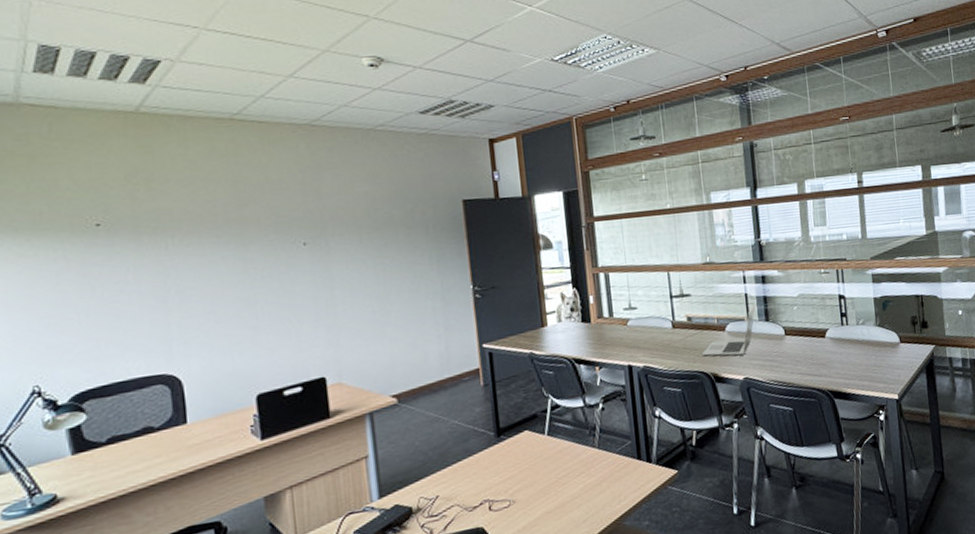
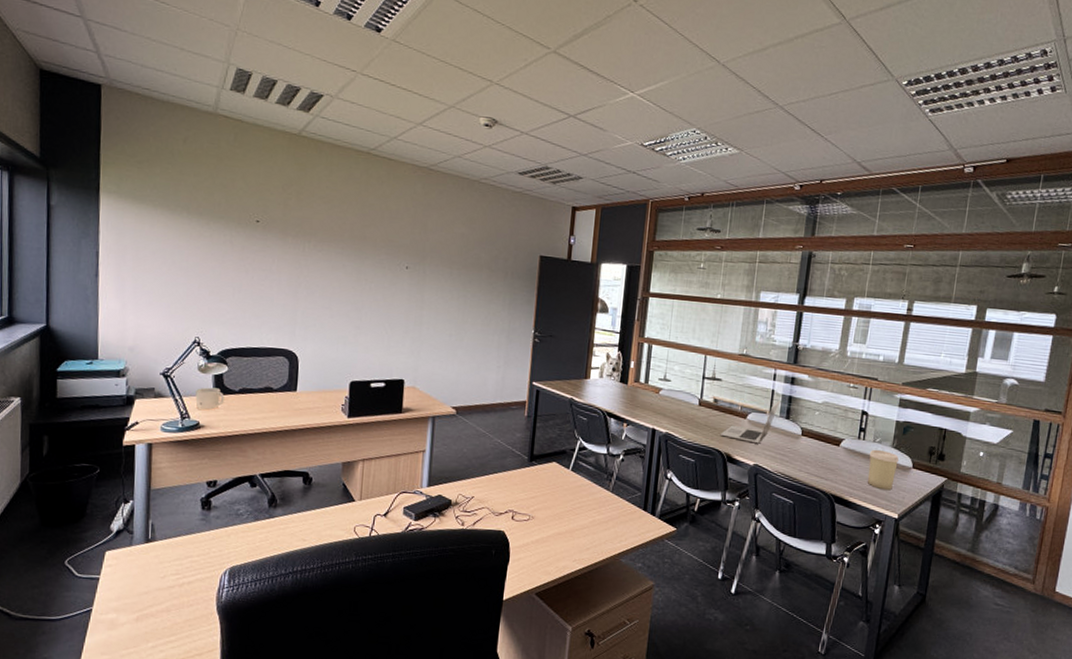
mug: none [45,444,88,480] -> present [195,387,224,411]
cup: none [855,331,886,373] -> present [868,449,900,491]

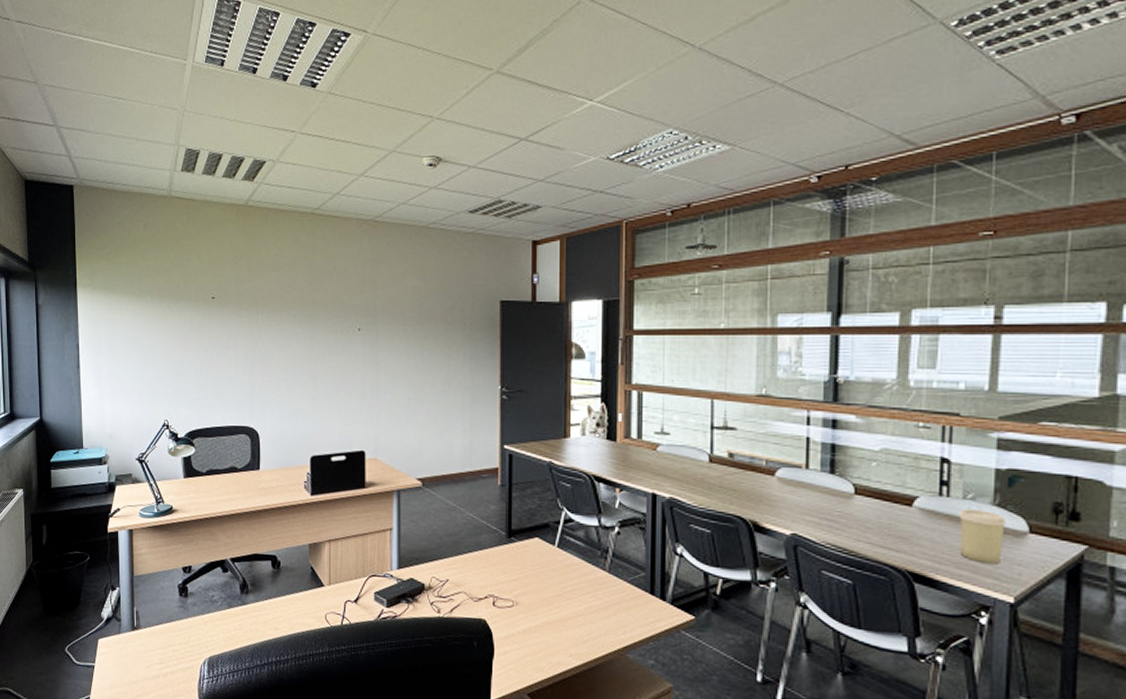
mug: present [195,387,224,411] -> none [168,470,193,495]
laptop: present [720,401,780,444] -> none [741,451,819,507]

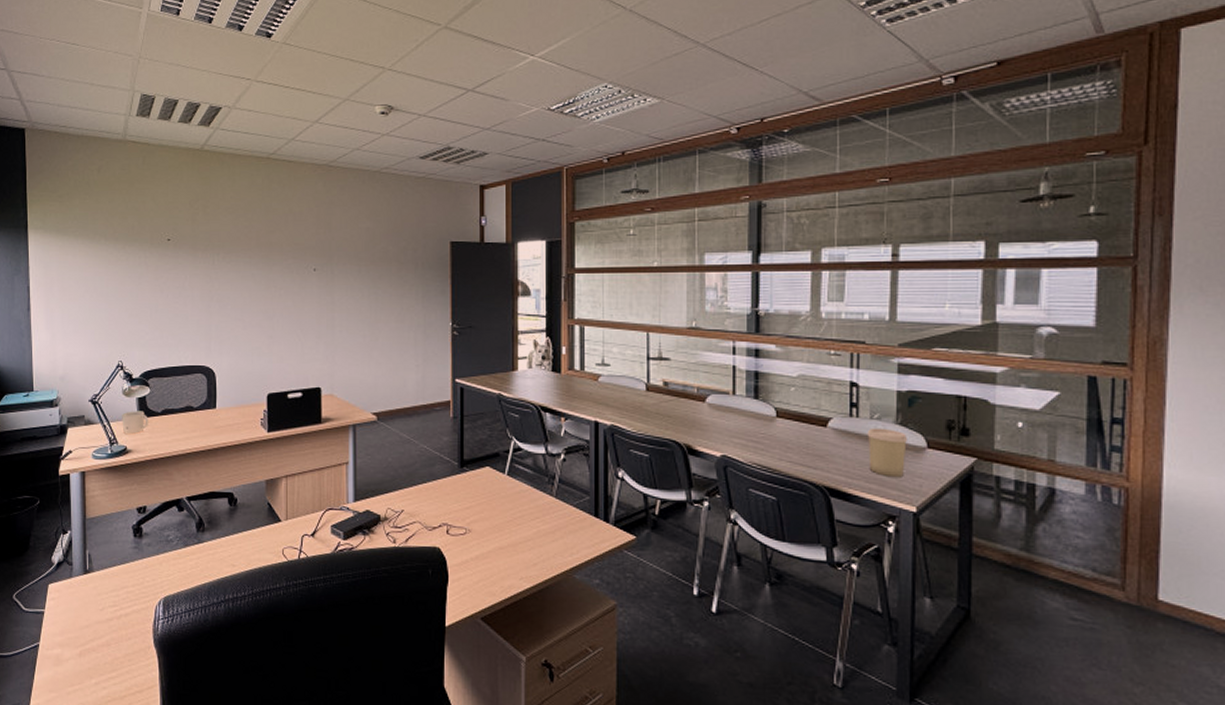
mug: none [168,470,193,495] -> present [122,411,148,435]

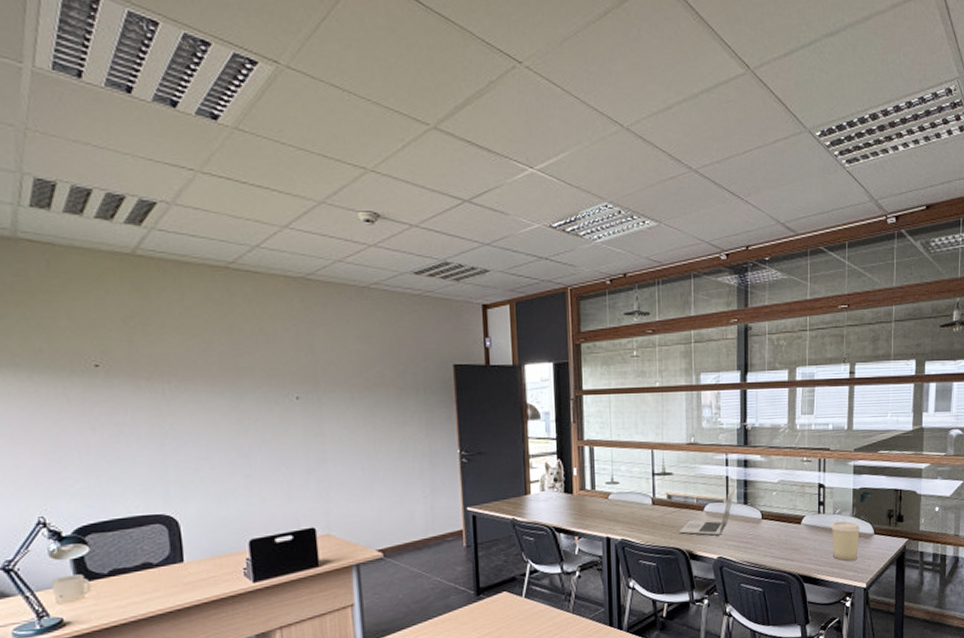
laptop: none [675,378,744,431] -> present [678,487,735,536]

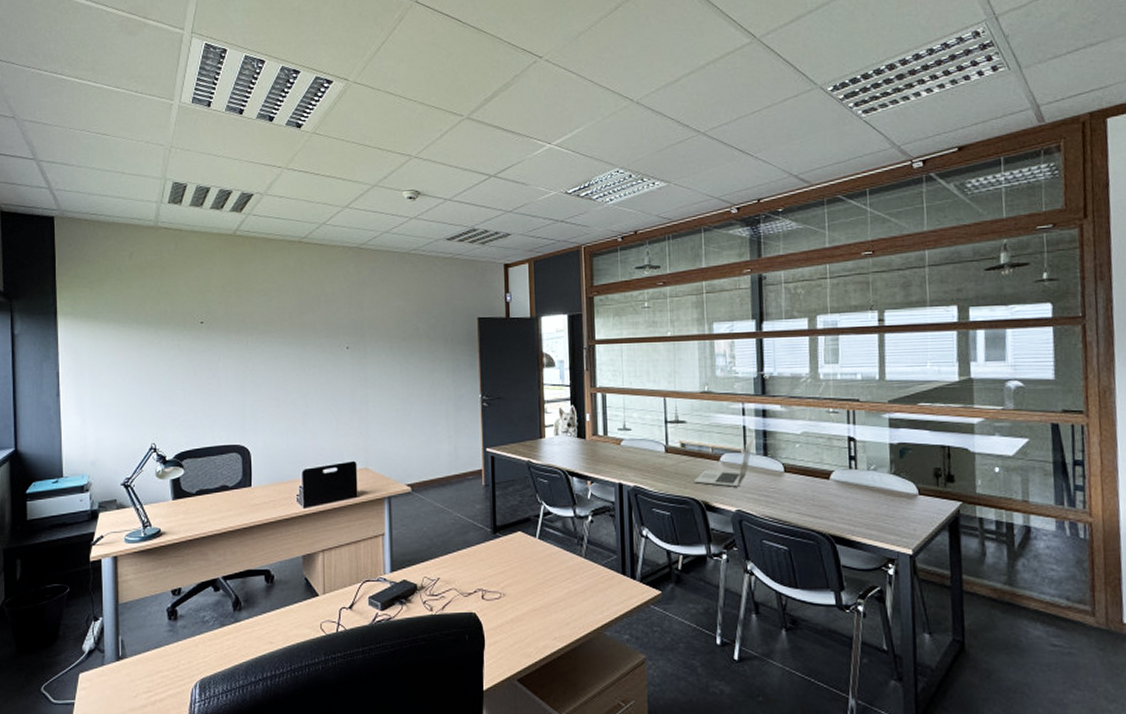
mug: present [51,574,91,605] -> none [155,492,183,517]
cup: present [831,520,861,562] -> none [865,478,902,524]

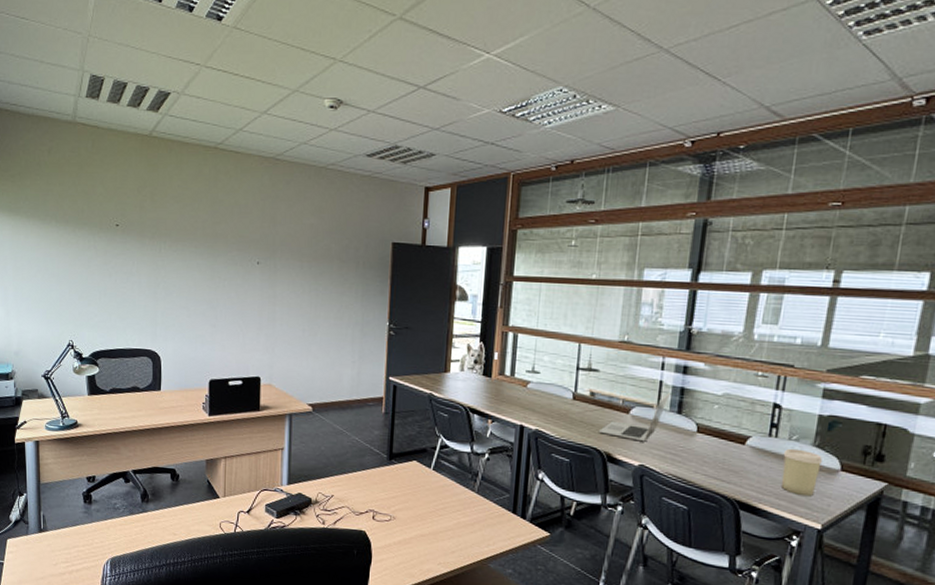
cup: none [865,478,902,524] -> present [781,448,823,497]

